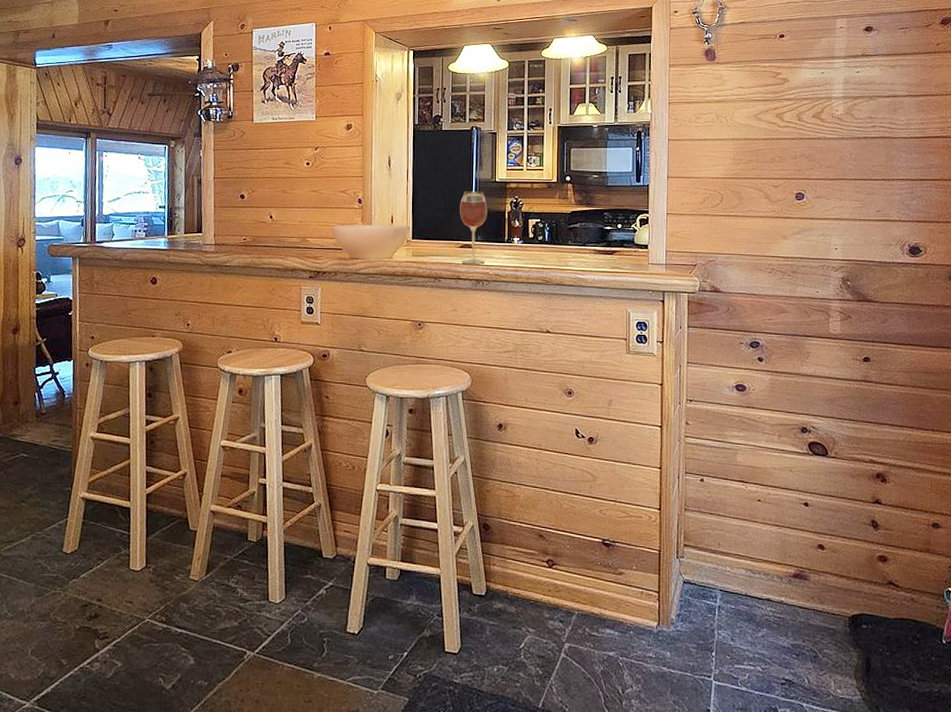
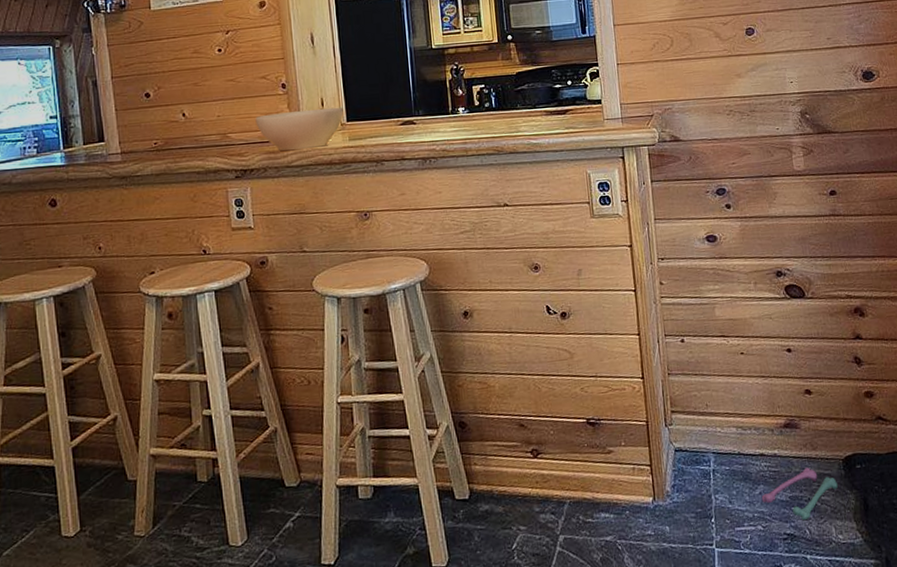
wineglass: present [460,191,488,265] -> none [396,61,430,143]
dog toy: none [763,619,841,670] -> present [761,467,838,521]

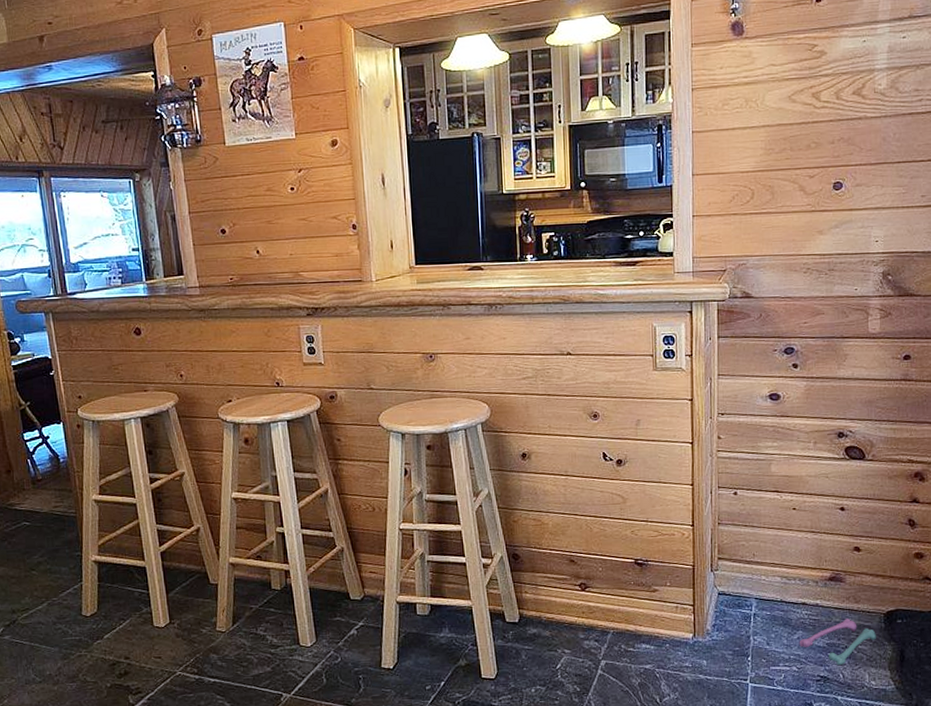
bowl: present [254,107,344,151] -> none [325,250,412,292]

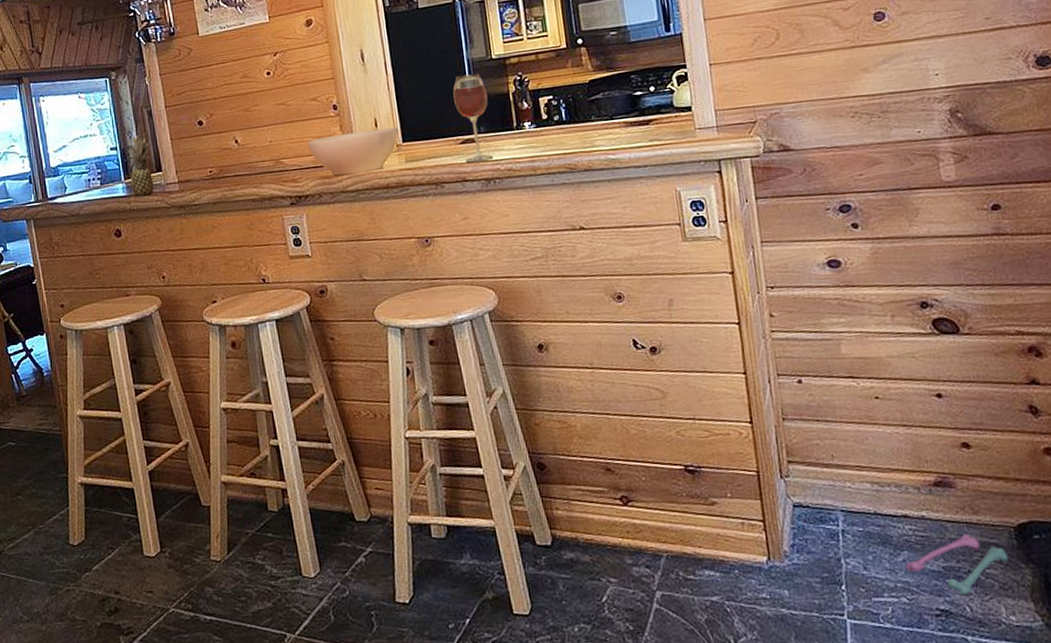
fruit: none [149,237,175,299] -> present [126,133,154,198]
bowl: none [325,250,412,292] -> present [306,127,399,176]
wineglass: none [465,206,497,288] -> present [453,73,494,163]

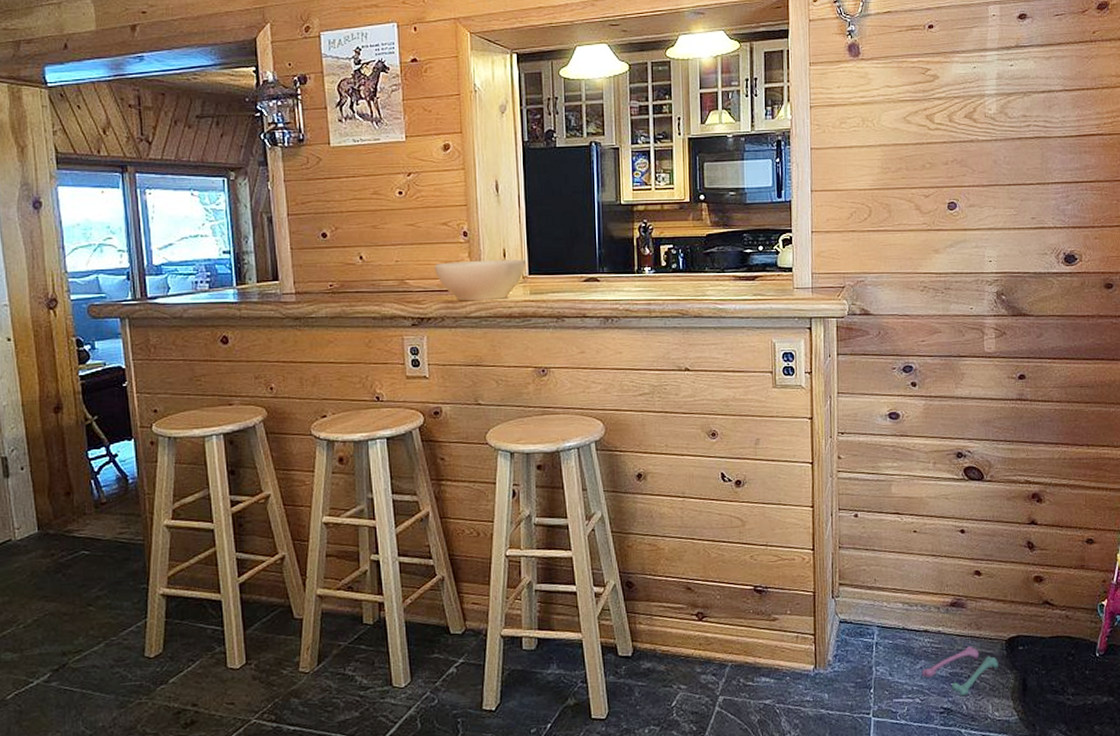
fruit: present [126,133,154,198] -> none [242,240,269,305]
wineglass: present [453,73,494,163] -> none [581,216,614,300]

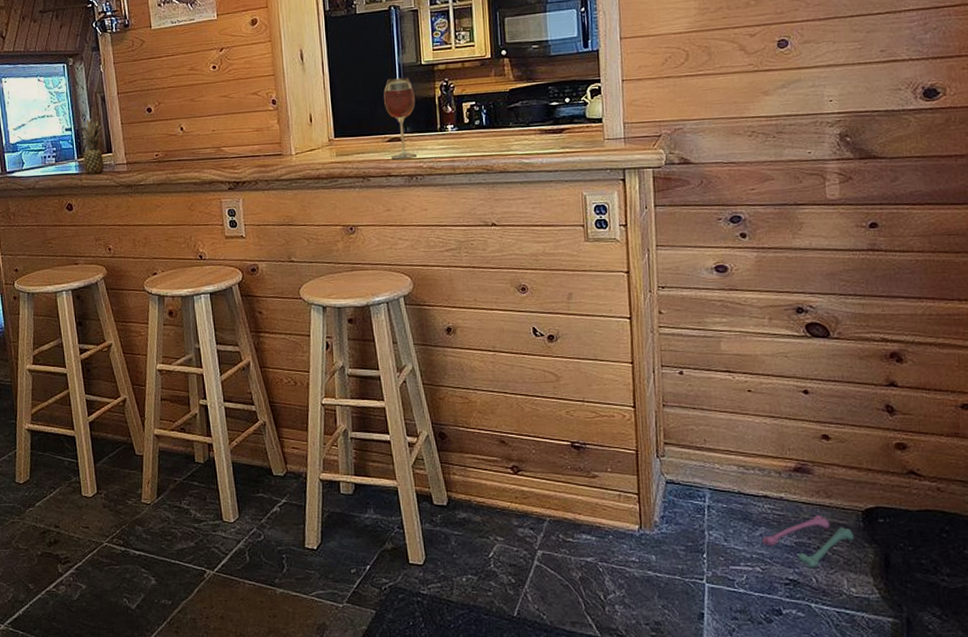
fruit: none [242,240,269,305] -> present [81,117,104,176]
bowl: present [433,259,526,301] -> none [246,123,332,165]
wineglass: none [581,216,614,300] -> present [384,77,418,160]

